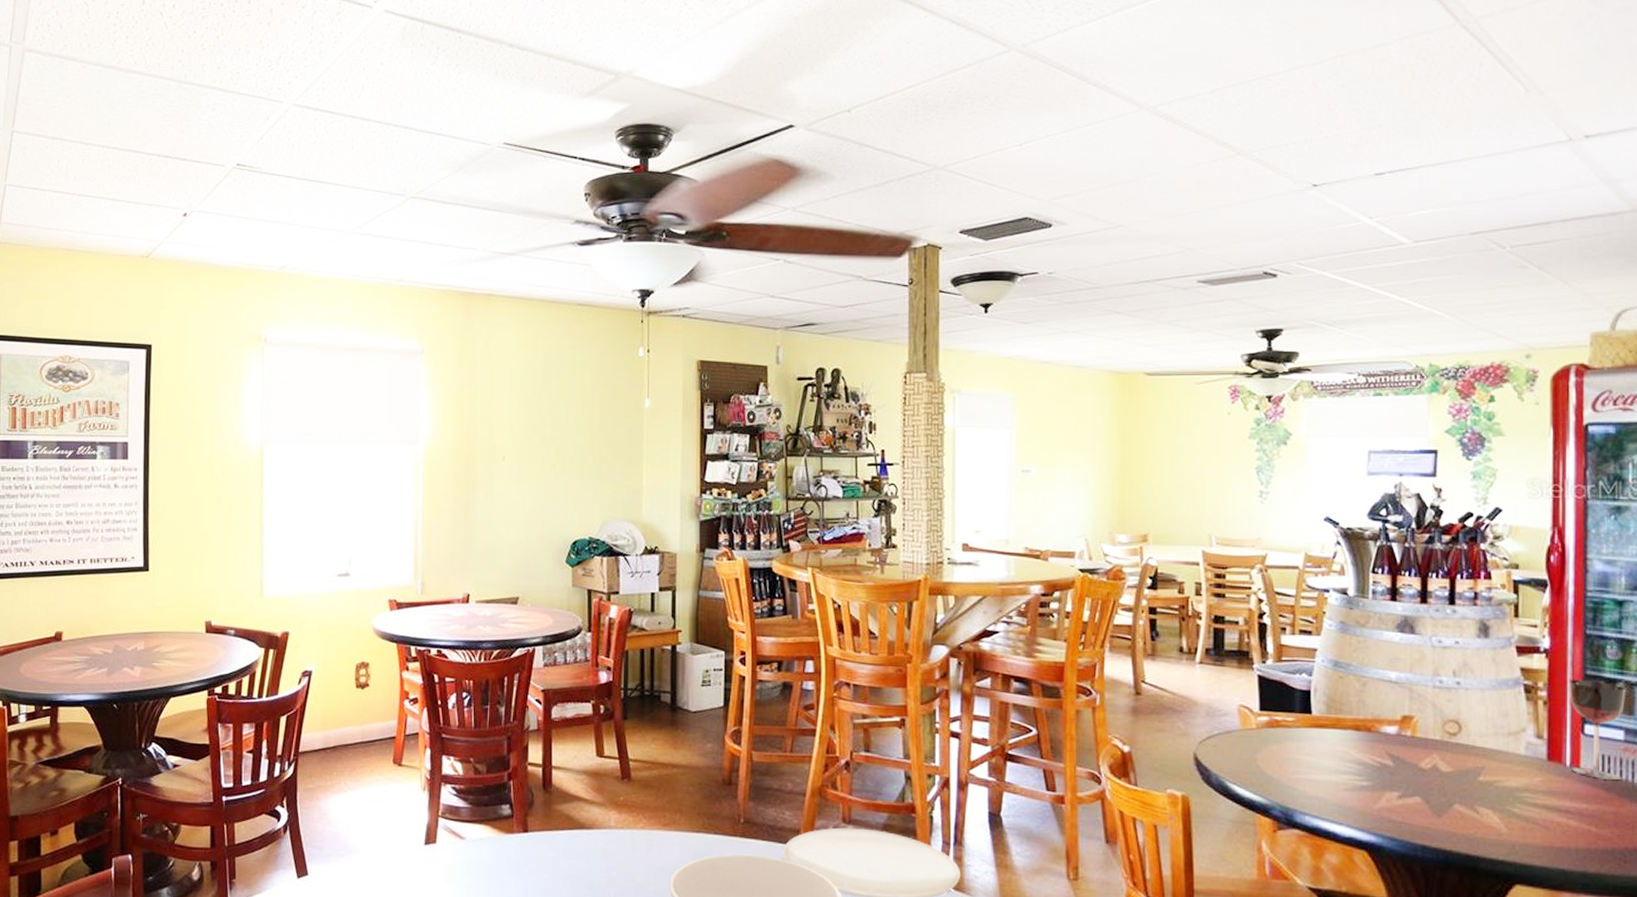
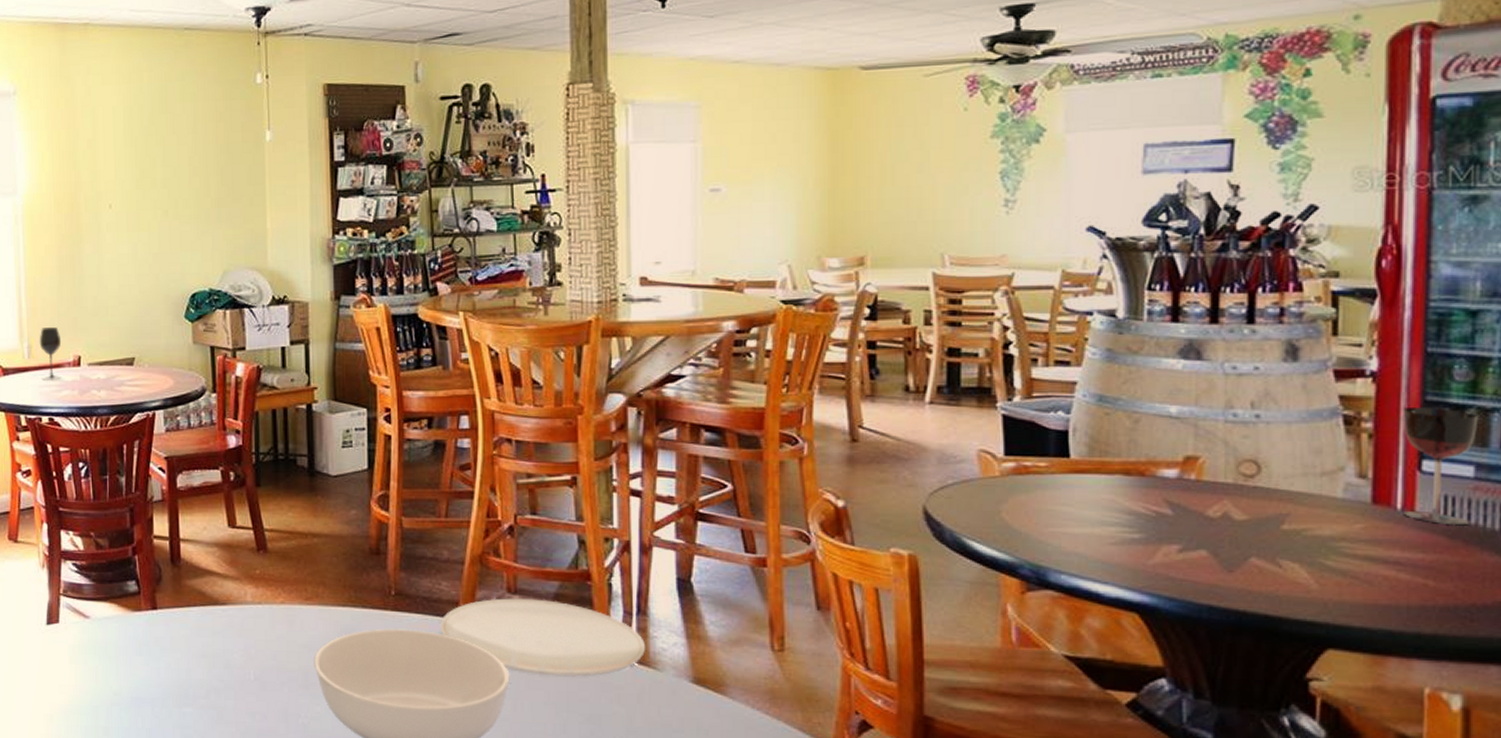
wineglass: none [432,566,453,616] -> present [39,327,62,382]

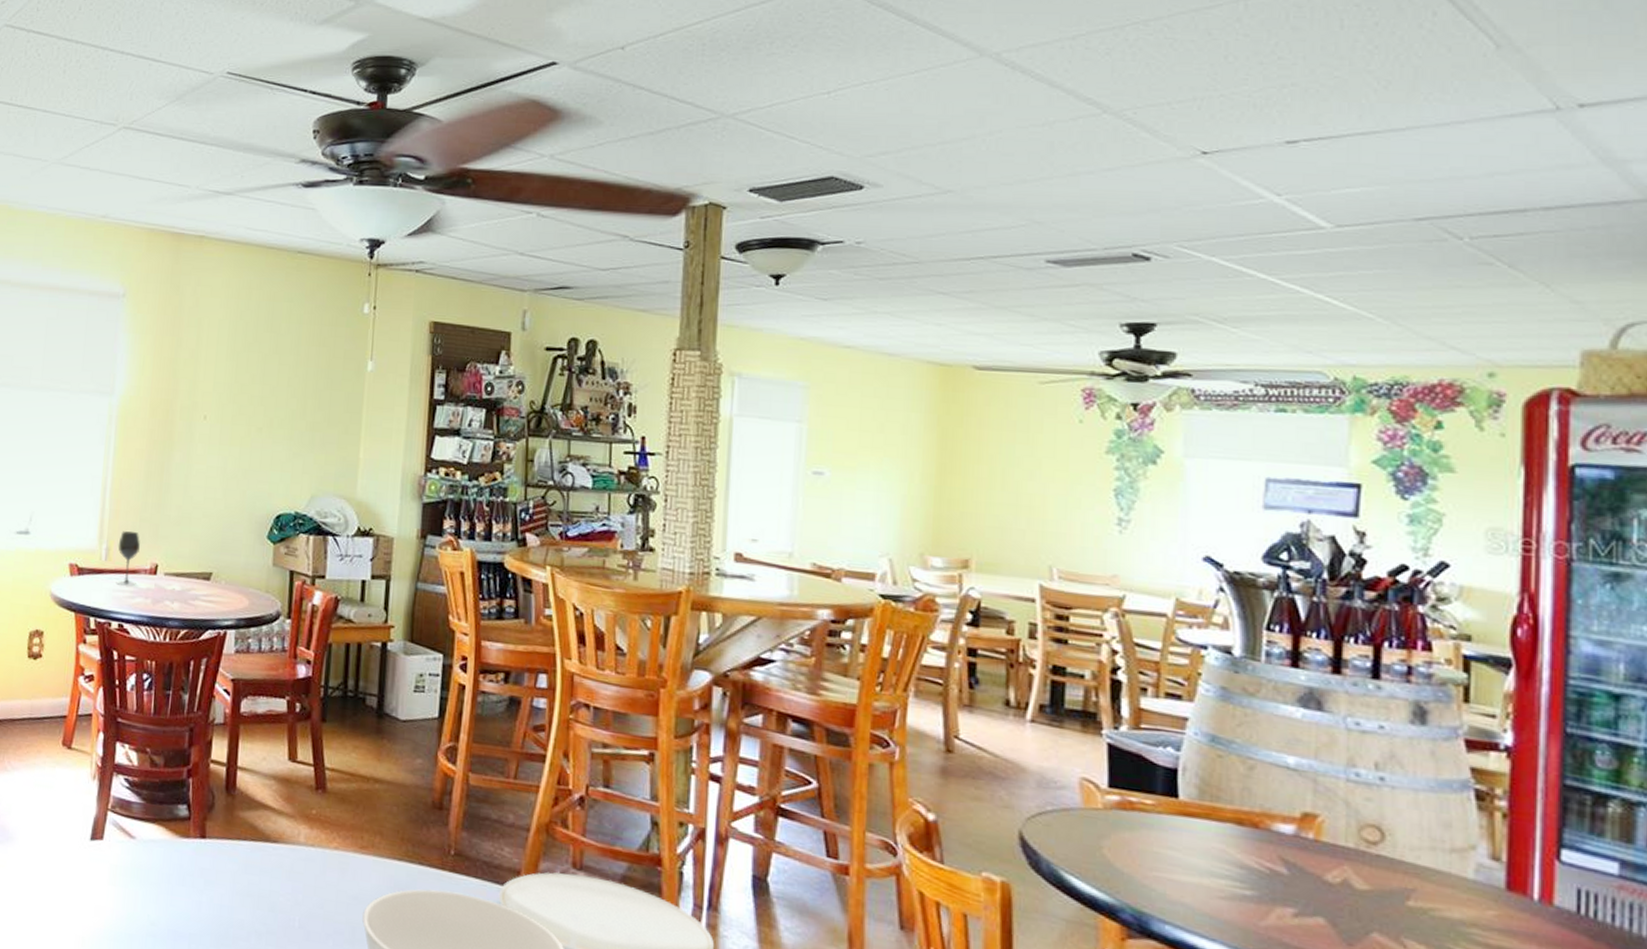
wineglass: present [1403,407,1479,524] -> none [1540,789,1623,926]

